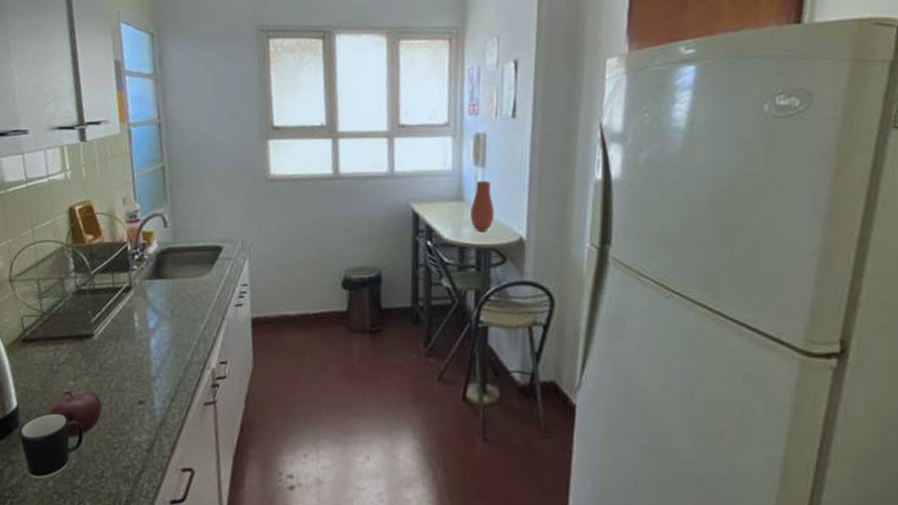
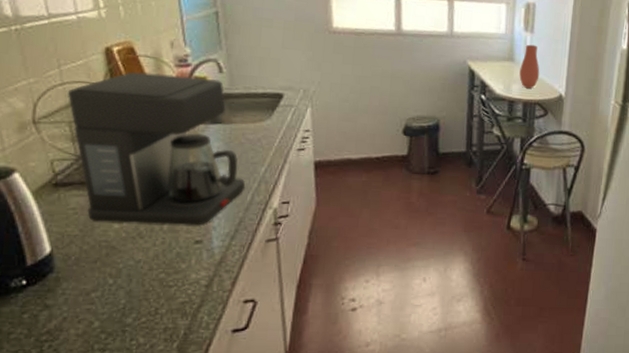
mug: present [19,413,84,480] -> none [55,256,133,321]
coffee maker: none [37,229,186,384] -> present [68,72,246,225]
fruit: present [48,389,103,437] -> none [90,231,154,279]

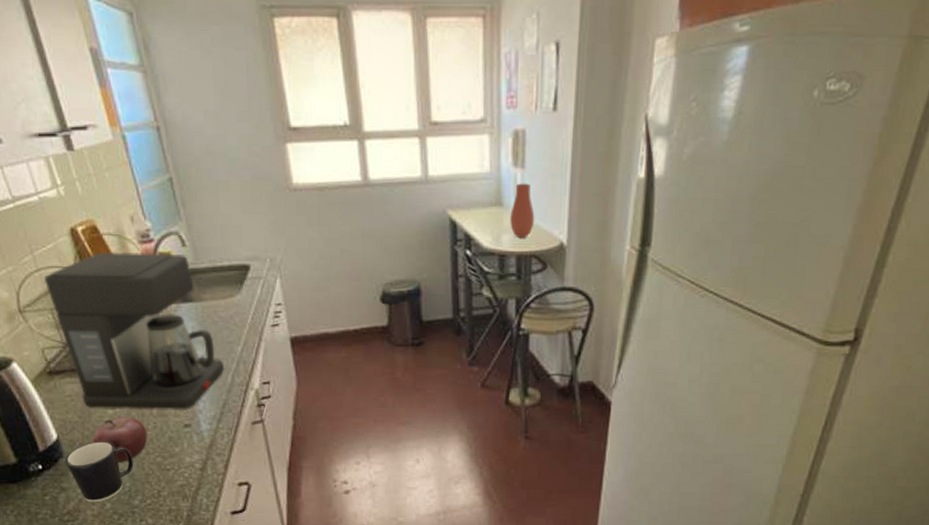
mug: none [55,256,133,321] -> present [65,441,134,503]
fruit: none [90,231,154,279] -> present [92,417,148,463]

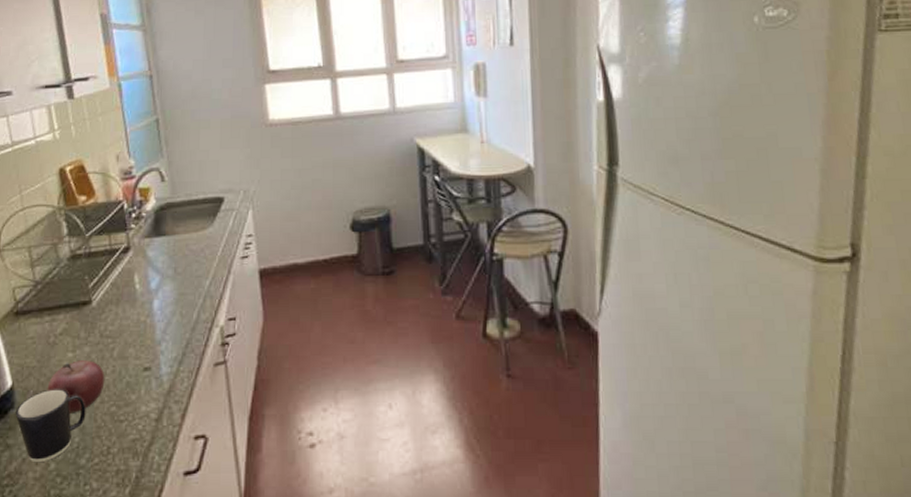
coffee maker: present [44,252,225,409] -> none [27,188,191,351]
vase: present [510,183,535,238] -> none [476,110,501,162]

